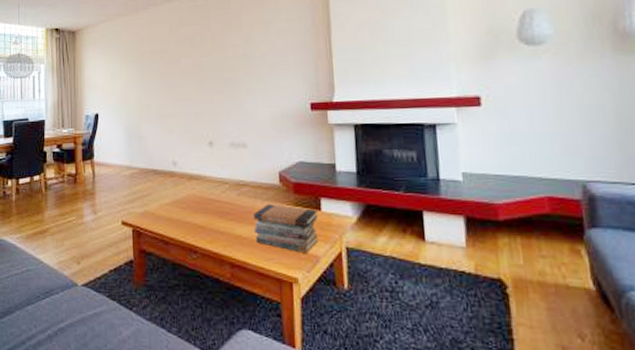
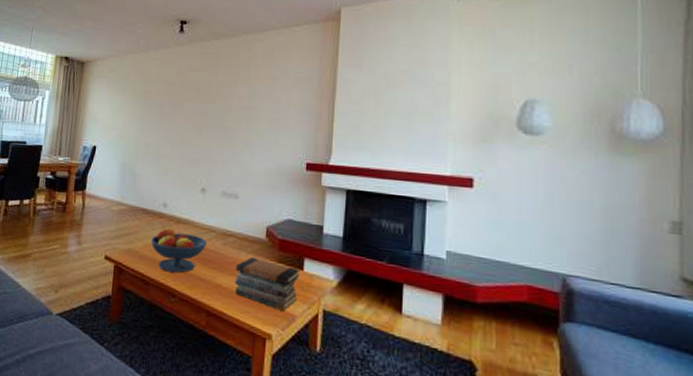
fruit bowl: none [165,185,221,229] -> present [150,227,207,273]

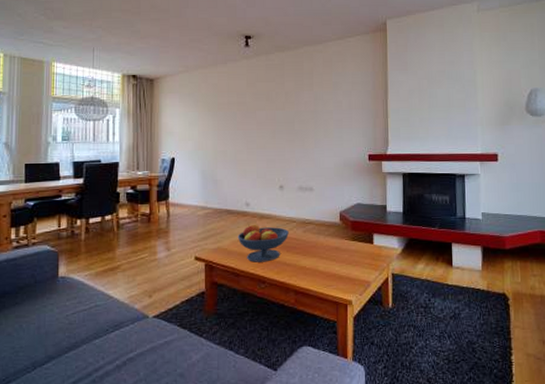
book stack: present [235,257,300,311] -> none [316,239,371,280]

